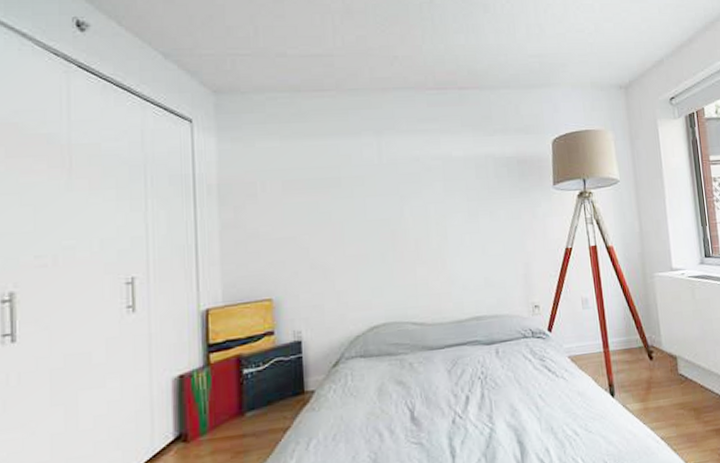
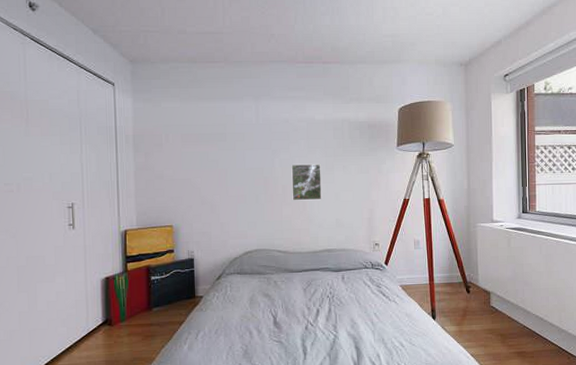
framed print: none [425,210,466,258] -> present [291,164,322,201]

